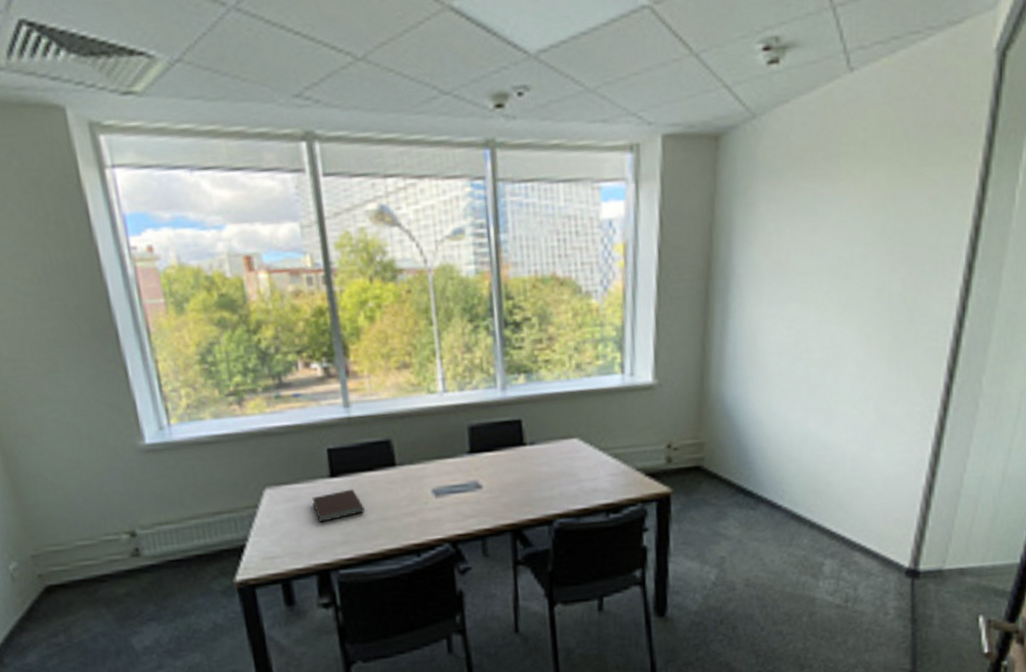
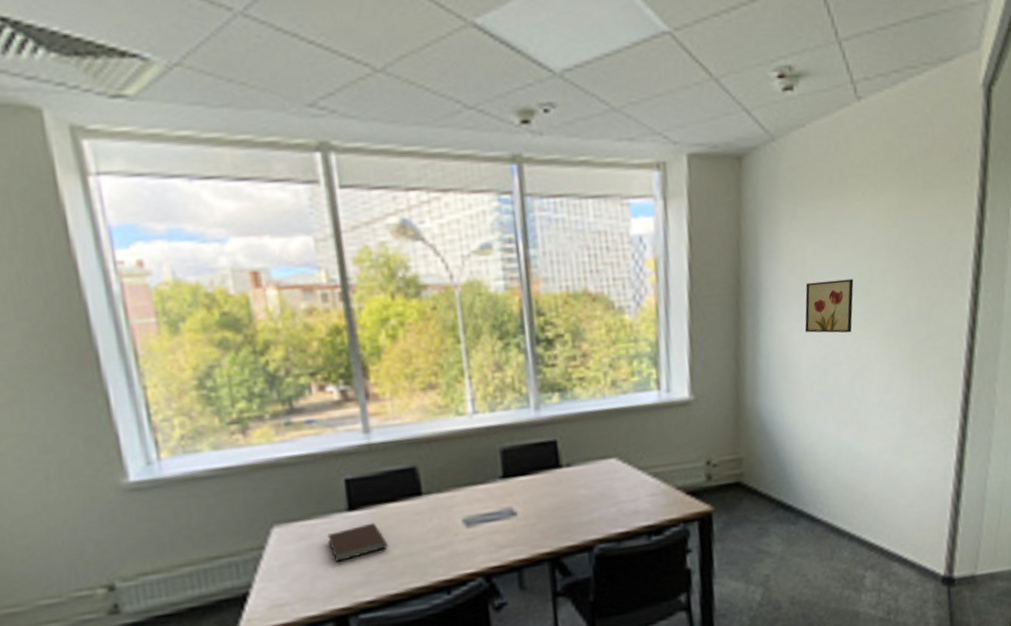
wall art: none [776,263,832,320] -> present [804,278,854,333]

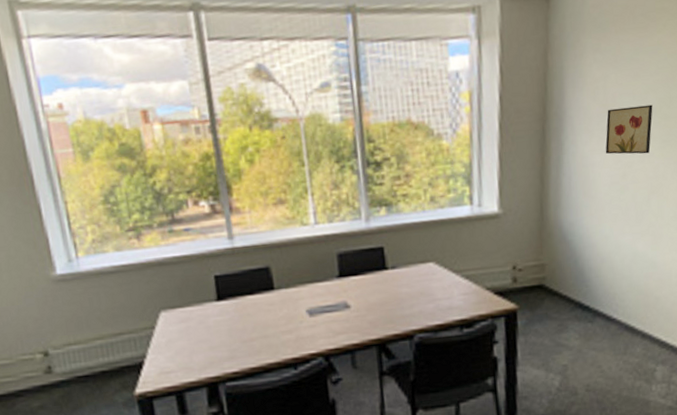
notebook: present [327,522,388,562] -> none [201,310,248,341]

